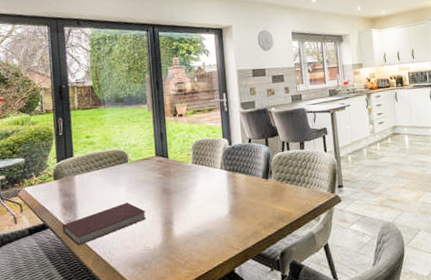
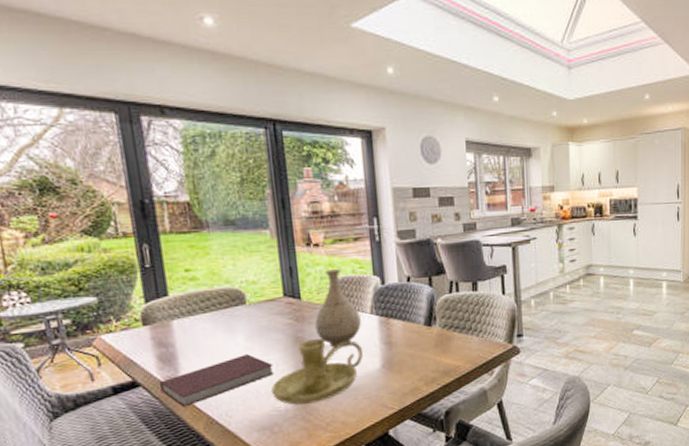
candle holder: none [144,189,215,245] -> present [271,338,364,405]
vase: none [178,134,213,197] -> present [314,269,361,348]

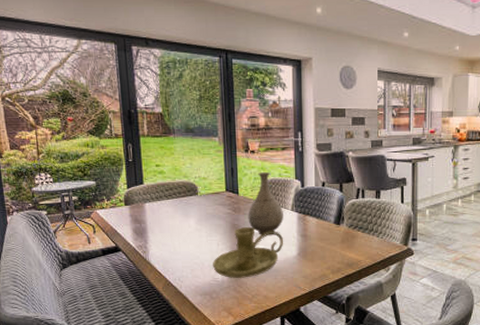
notebook: present [160,354,275,407] -> none [134,234,216,270]

